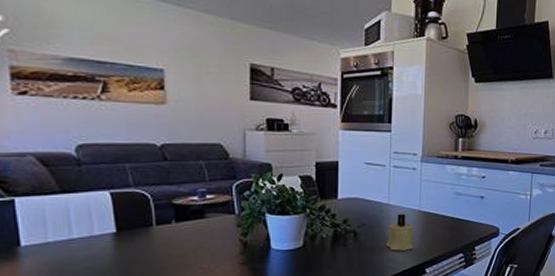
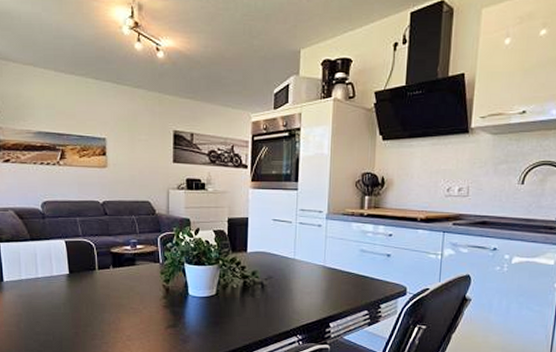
candle: present [386,213,414,251] -> none [291,268,318,304]

